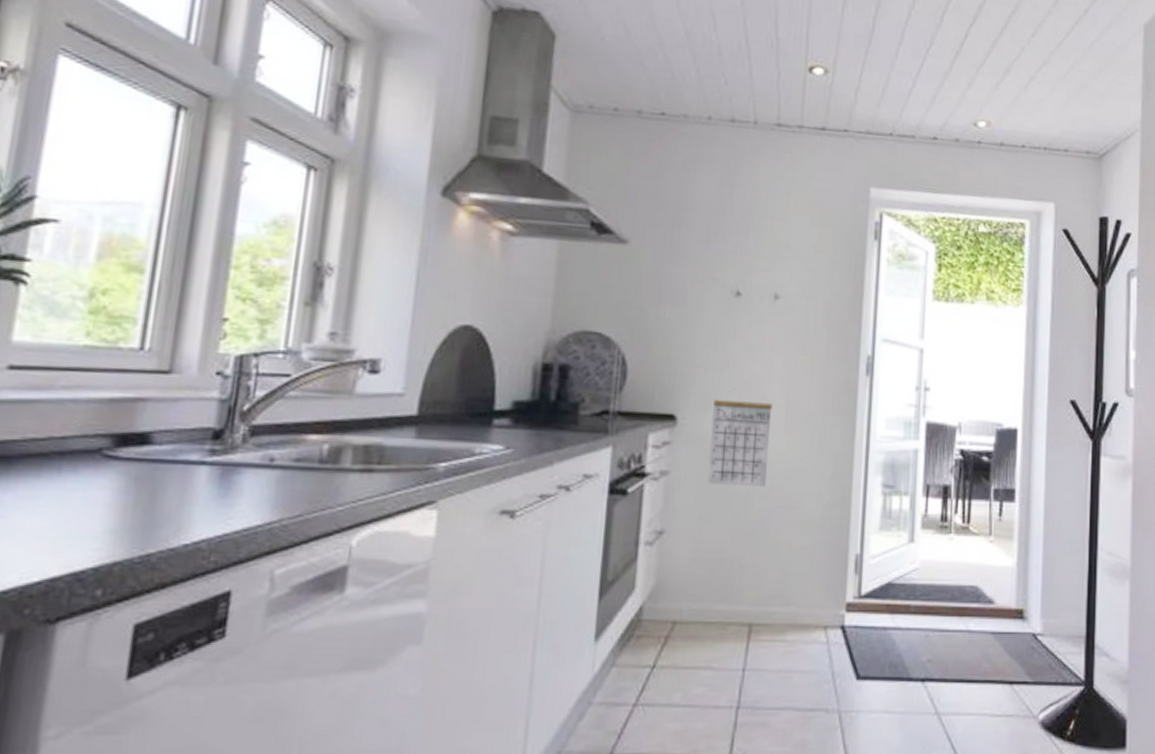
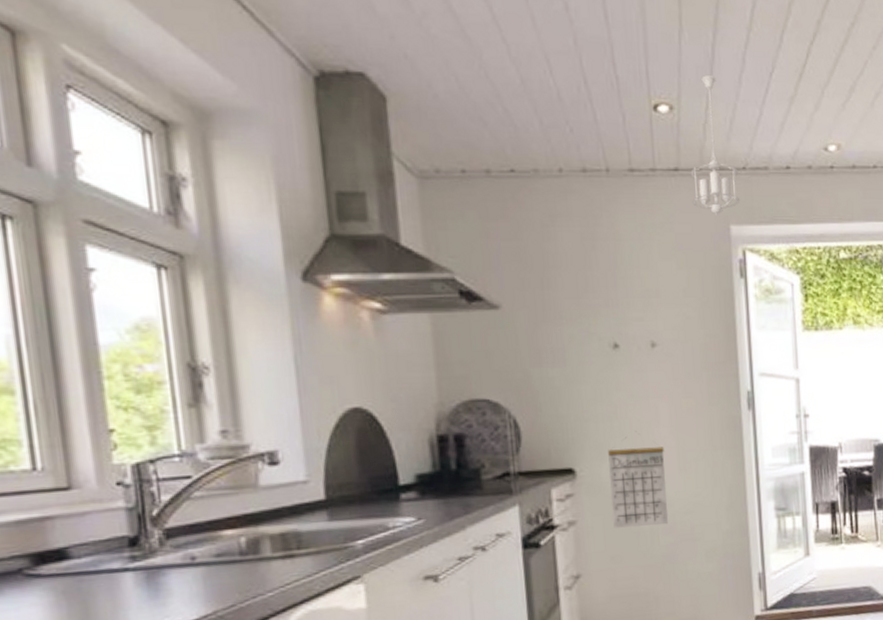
pendant light: none [835,45,885,177] -> present [690,75,741,215]

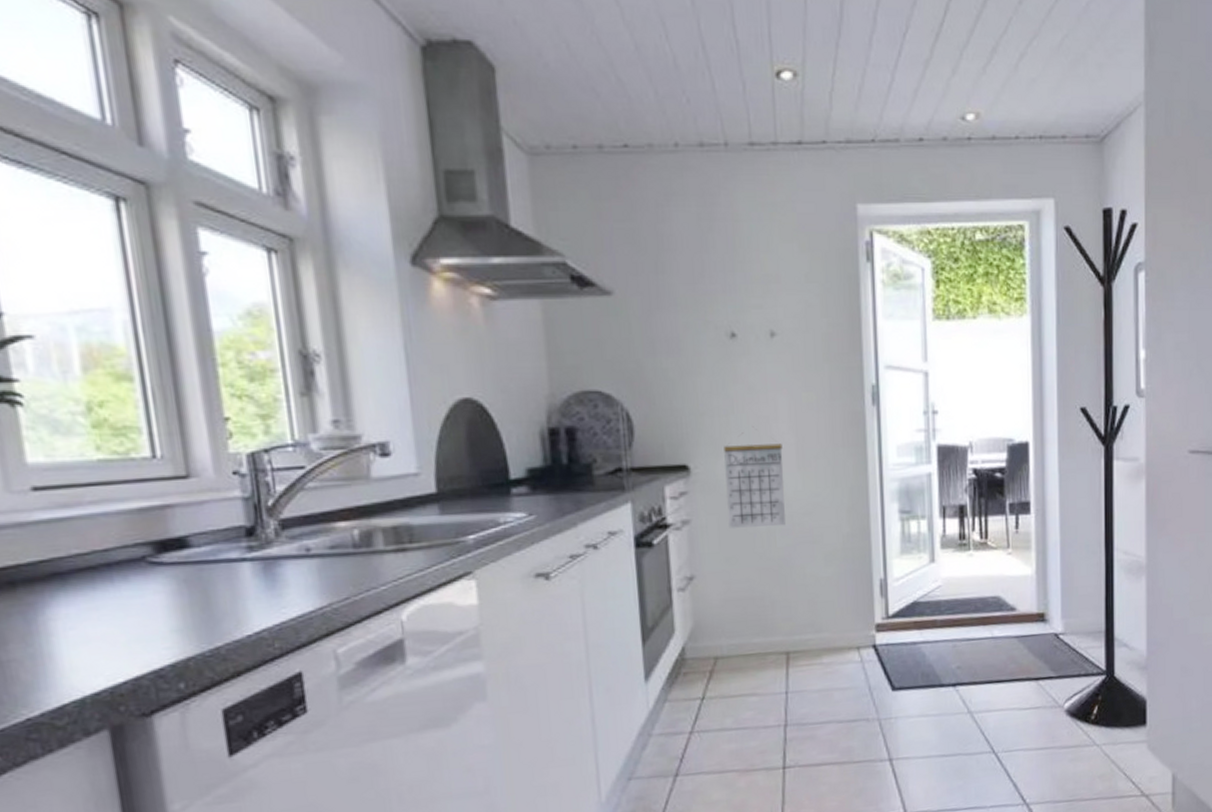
pendant light: present [690,75,741,215] -> none [815,37,869,193]

